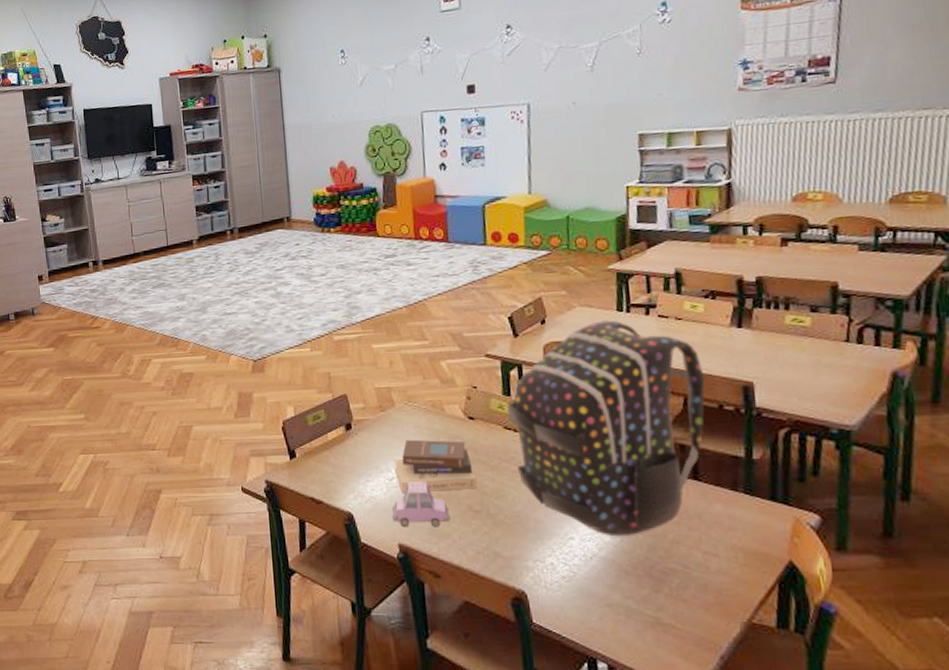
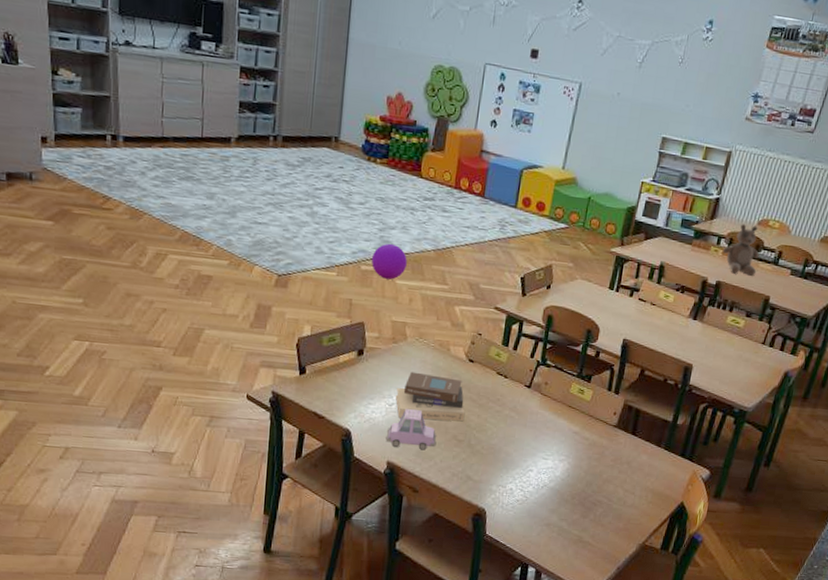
ball: none [342,308,380,346] -> present [371,243,407,280]
backpack: present [507,320,705,537] -> none [500,295,661,473]
stuffed animal: none [753,203,807,264] -> present [722,224,760,276]

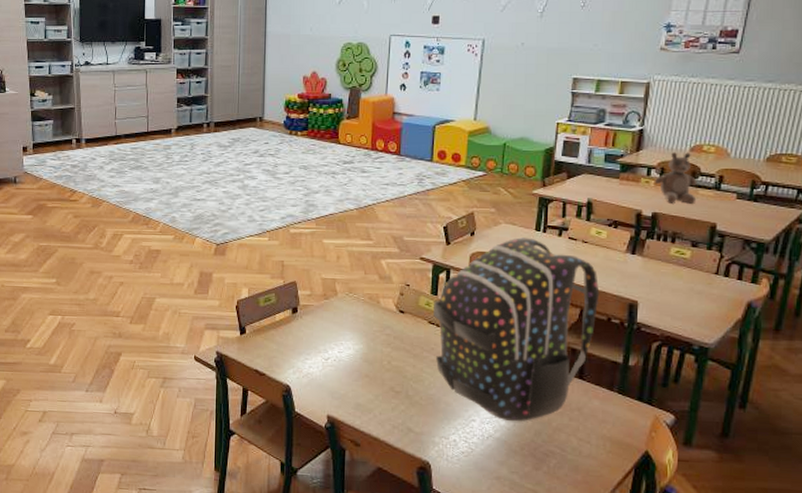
ball: present [371,243,407,280] -> none [298,206,332,240]
toy car: present [385,408,437,450] -> none [324,361,374,403]
books: present [395,371,465,422] -> none [330,326,400,373]
backpack: none [500,295,661,473] -> present [433,237,600,422]

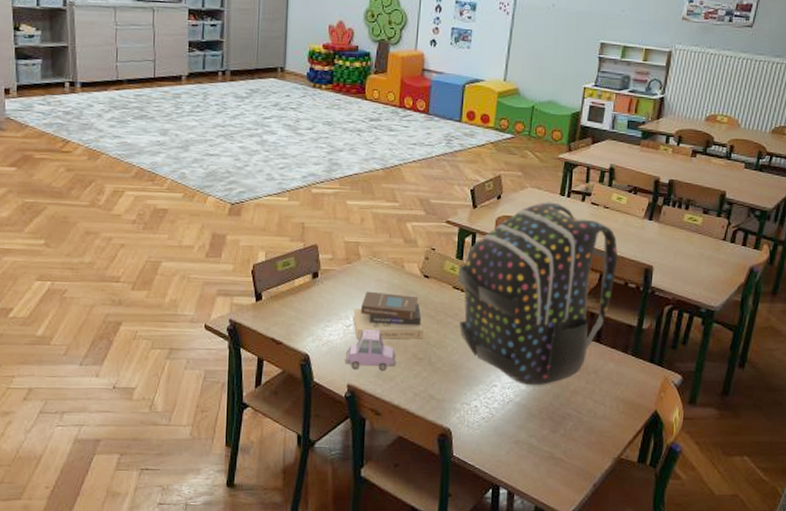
toy car: none [324,361,374,403] -> present [345,328,397,371]
books: none [330,326,400,373] -> present [352,291,424,340]
stuffed animal: present [654,152,697,204] -> none [672,121,711,172]

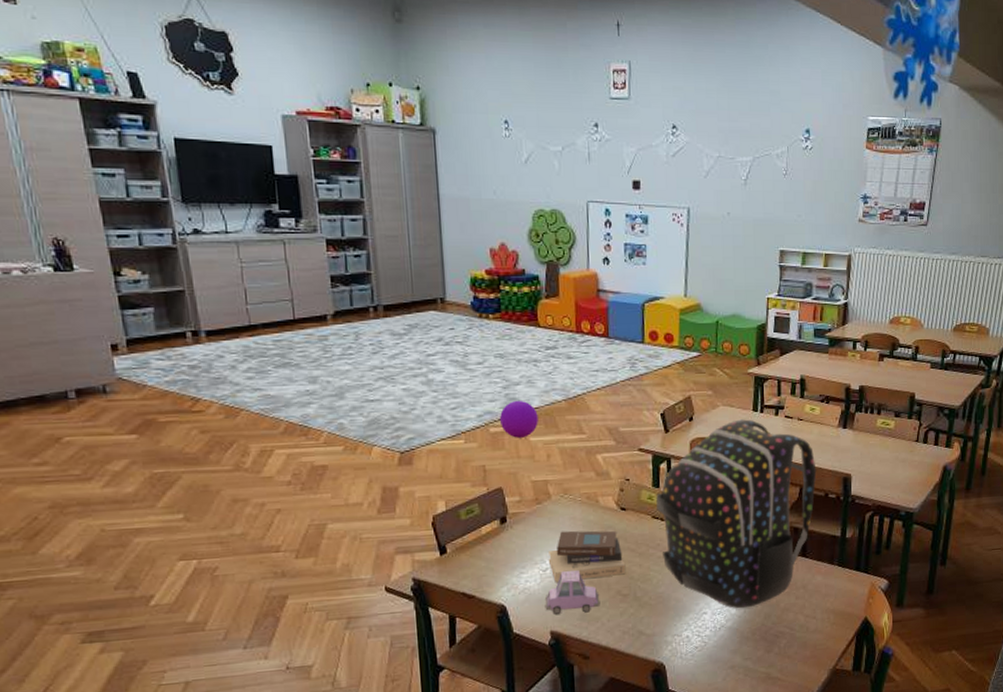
ball: none [321,165,357,201] -> present [499,400,538,438]

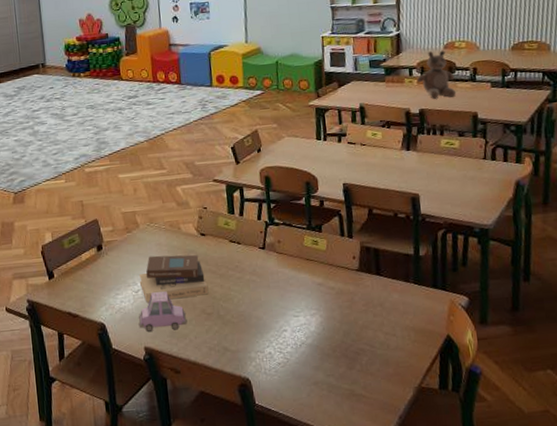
ball: present [499,400,538,438] -> none [92,143,125,176]
backpack: present [656,419,817,609] -> none [232,147,384,327]
stuffed animal: none [859,325,897,376] -> present [416,50,456,99]

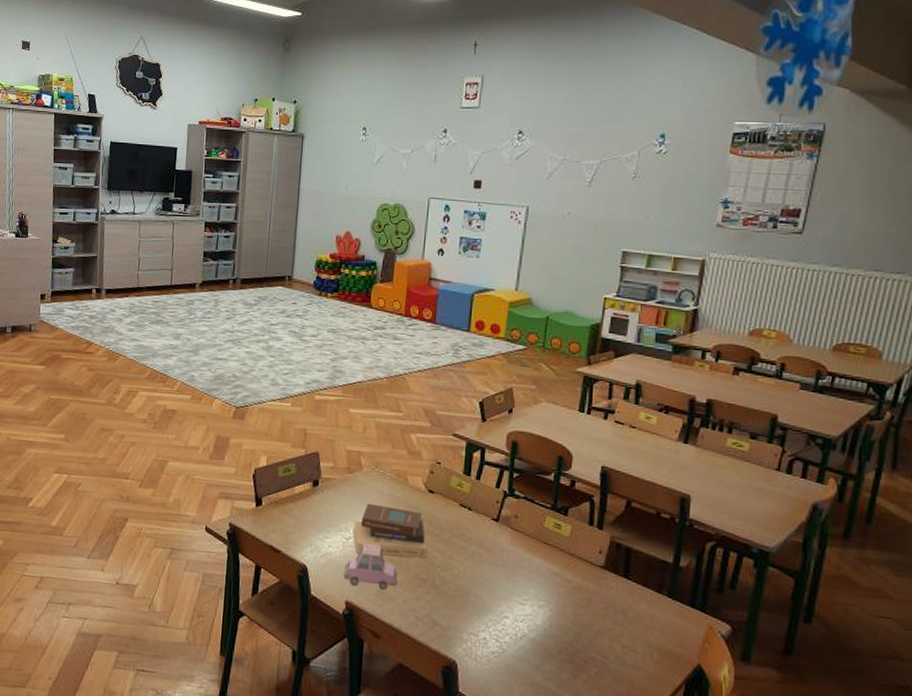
stuffed animal: present [416,50,456,99] -> none [709,335,756,392]

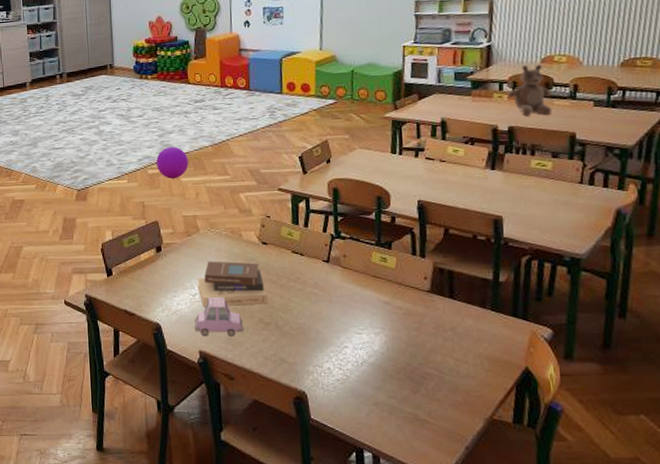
ball: none [324,372,360,408] -> present [155,146,188,179]
stuffed animal: none [709,335,756,392] -> present [507,64,552,116]

